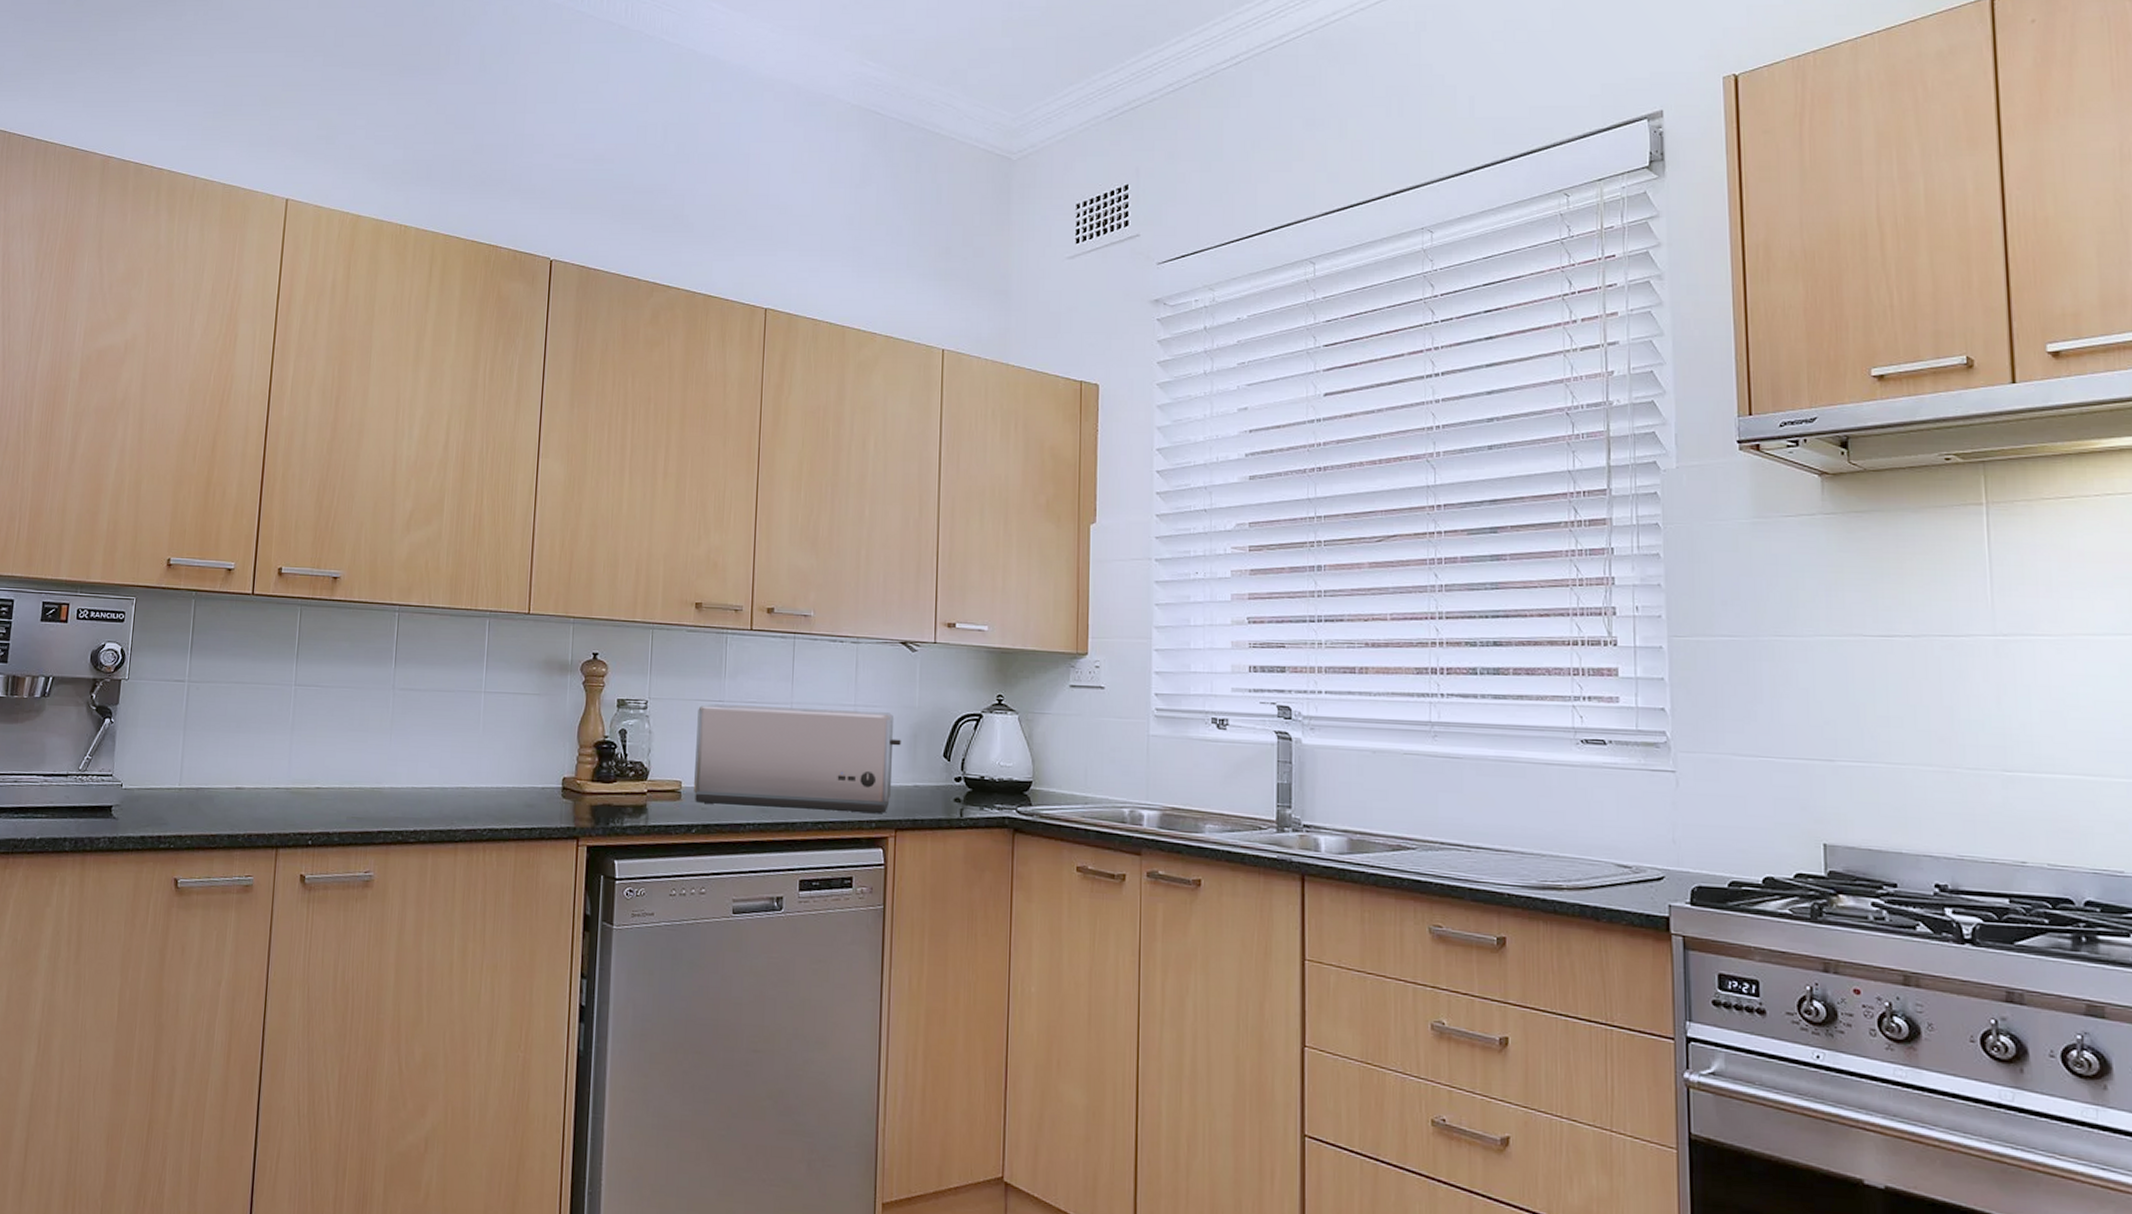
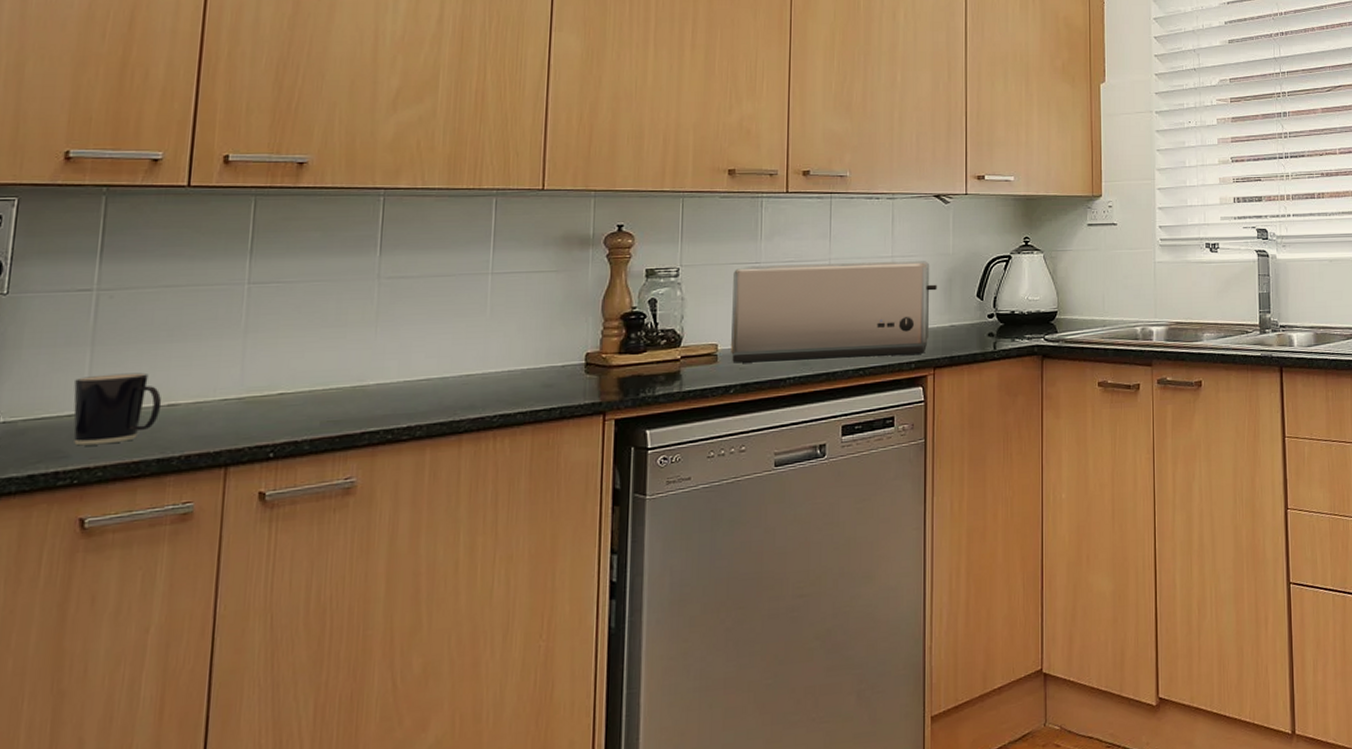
mug: none [171,756,232,817] -> present [73,372,162,446]

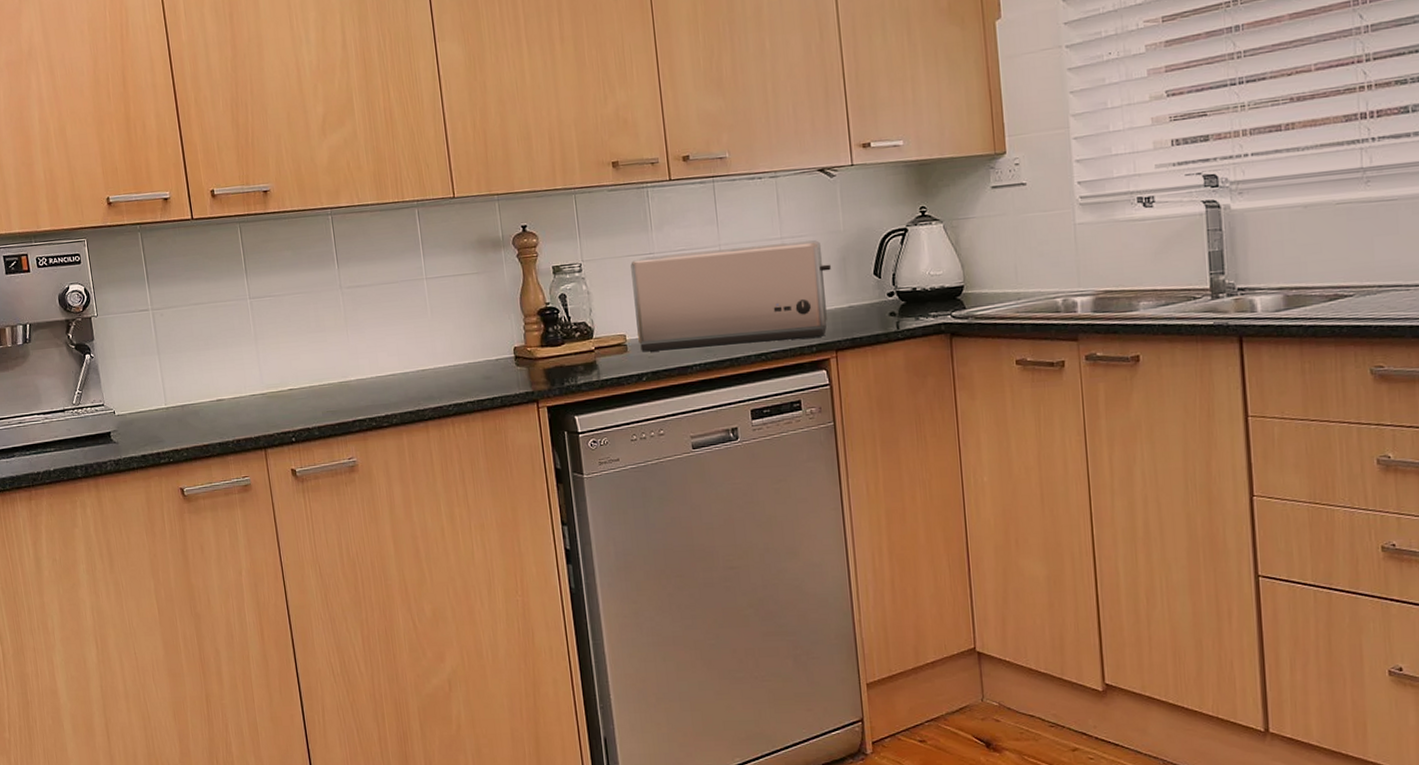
mug: present [73,372,162,446] -> none [154,374,213,433]

